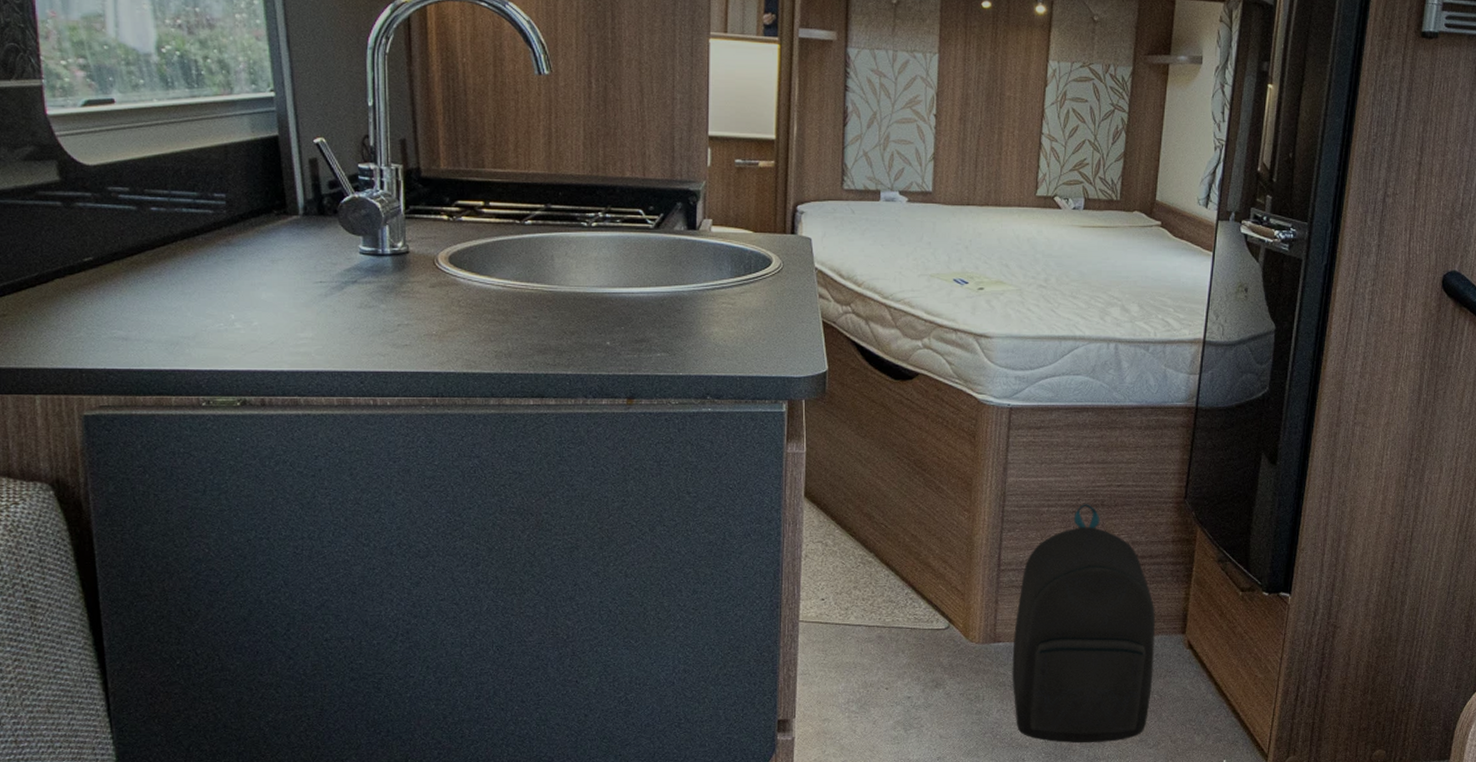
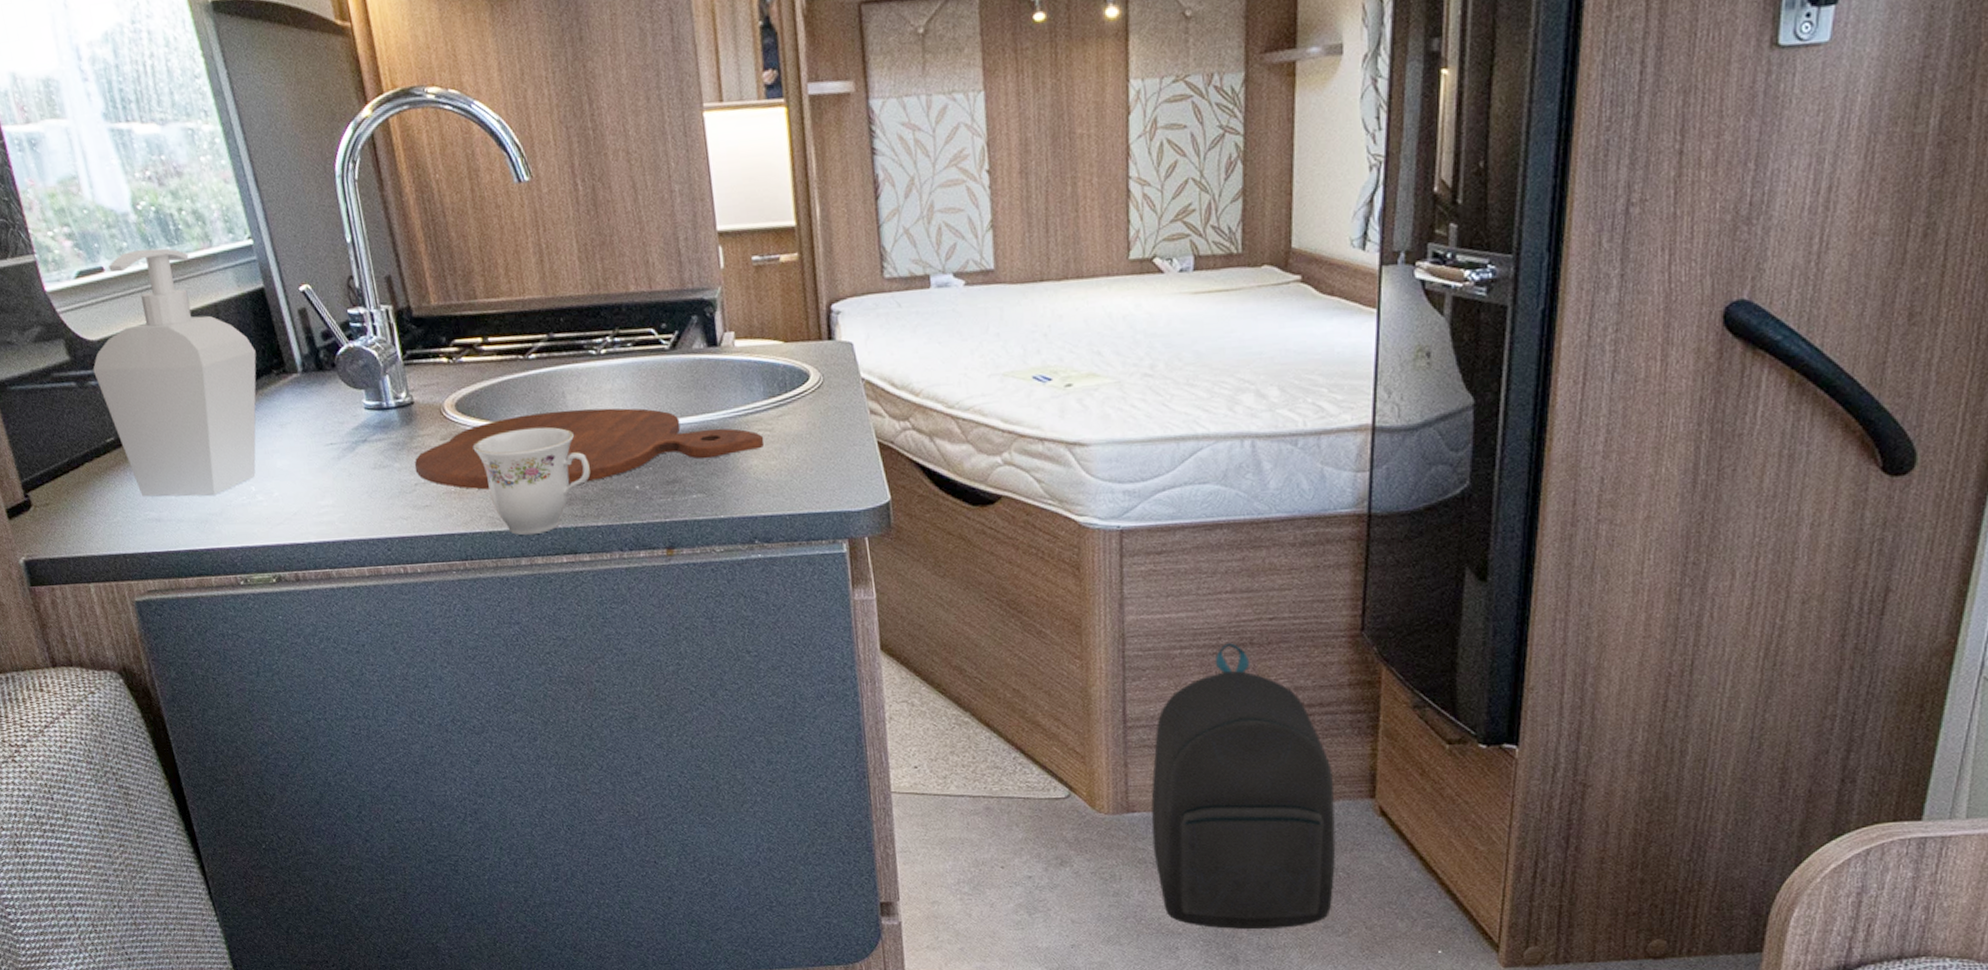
soap bottle: none [83,88,259,321] -> present [93,248,257,497]
cutting board: none [400,271,726,337] -> present [414,408,765,490]
teacup: none [459,283,567,379] -> present [472,426,591,536]

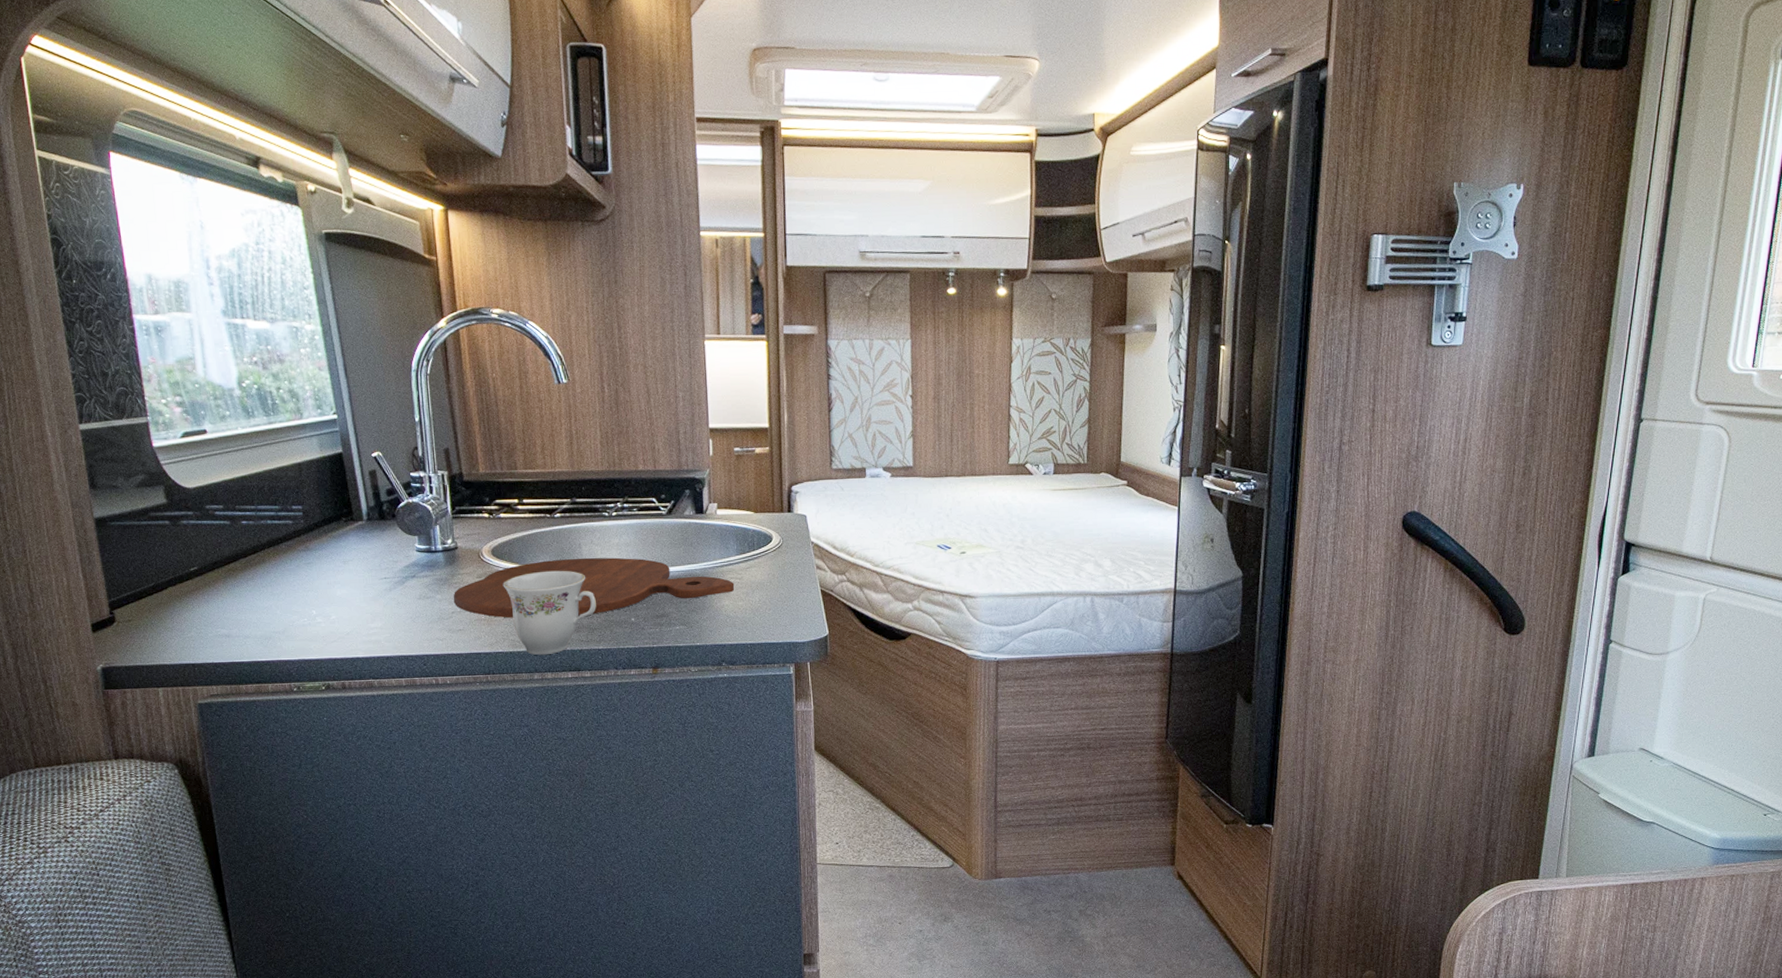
soap bottle: present [93,248,257,497] -> none [186,418,330,618]
backpack: present [1151,643,1336,930] -> none [1013,747,1147,970]

